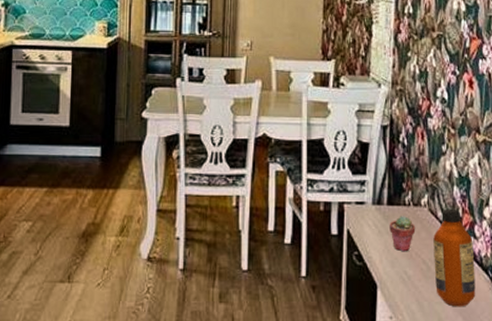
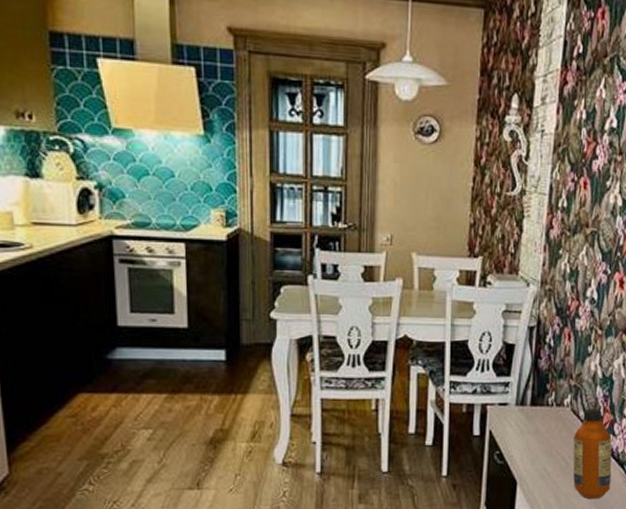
potted succulent: present [389,216,416,252] -> none [532,416,557,450]

